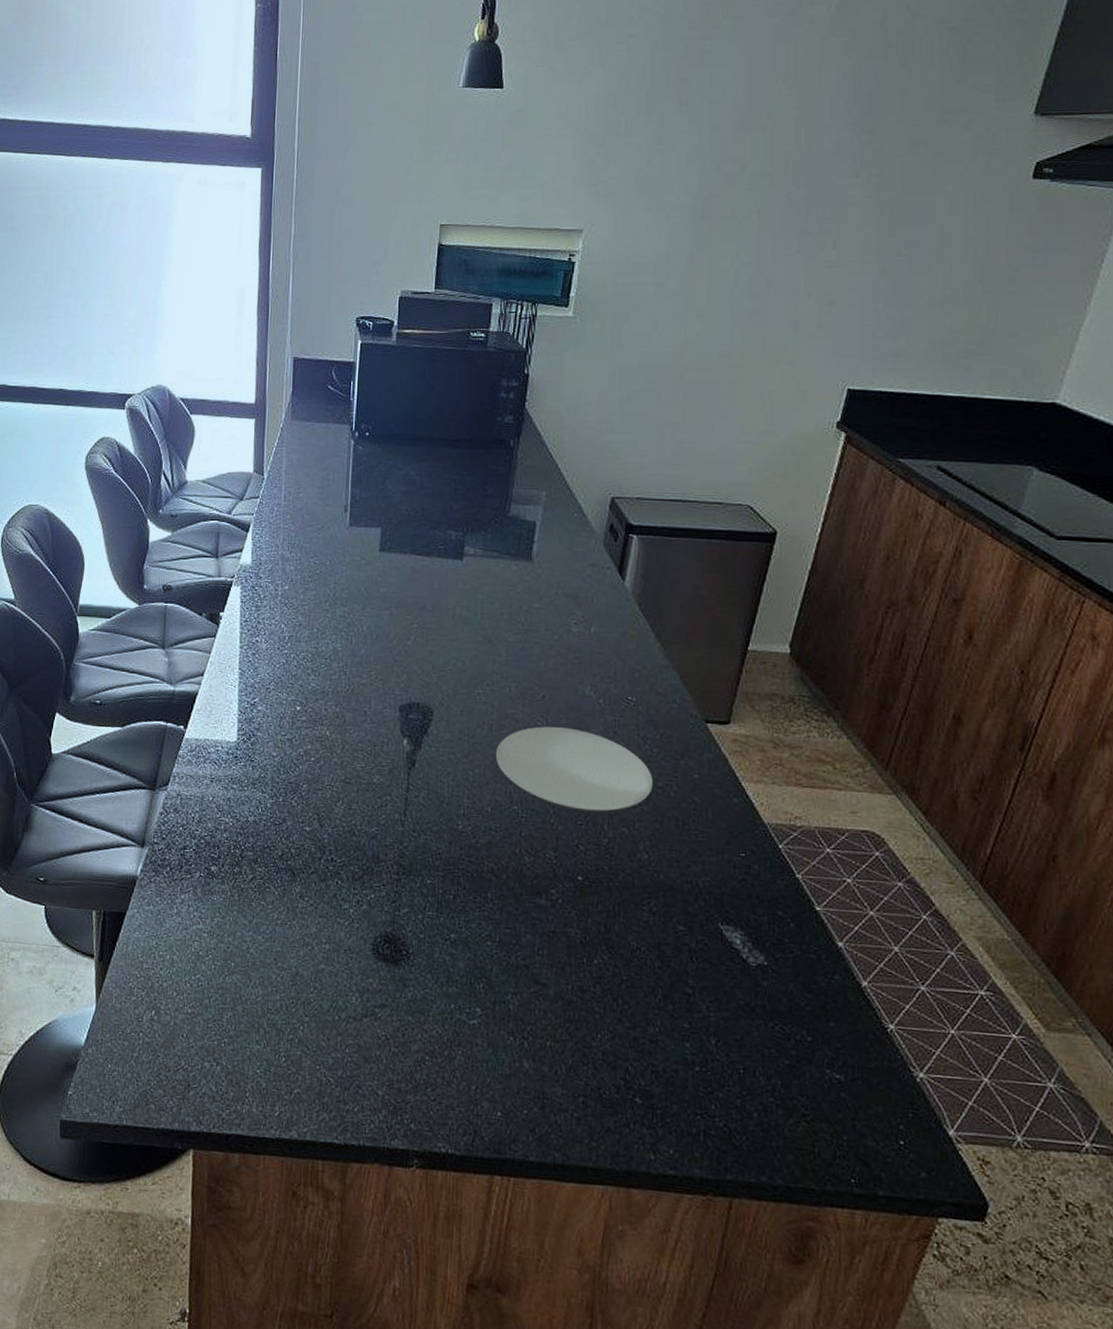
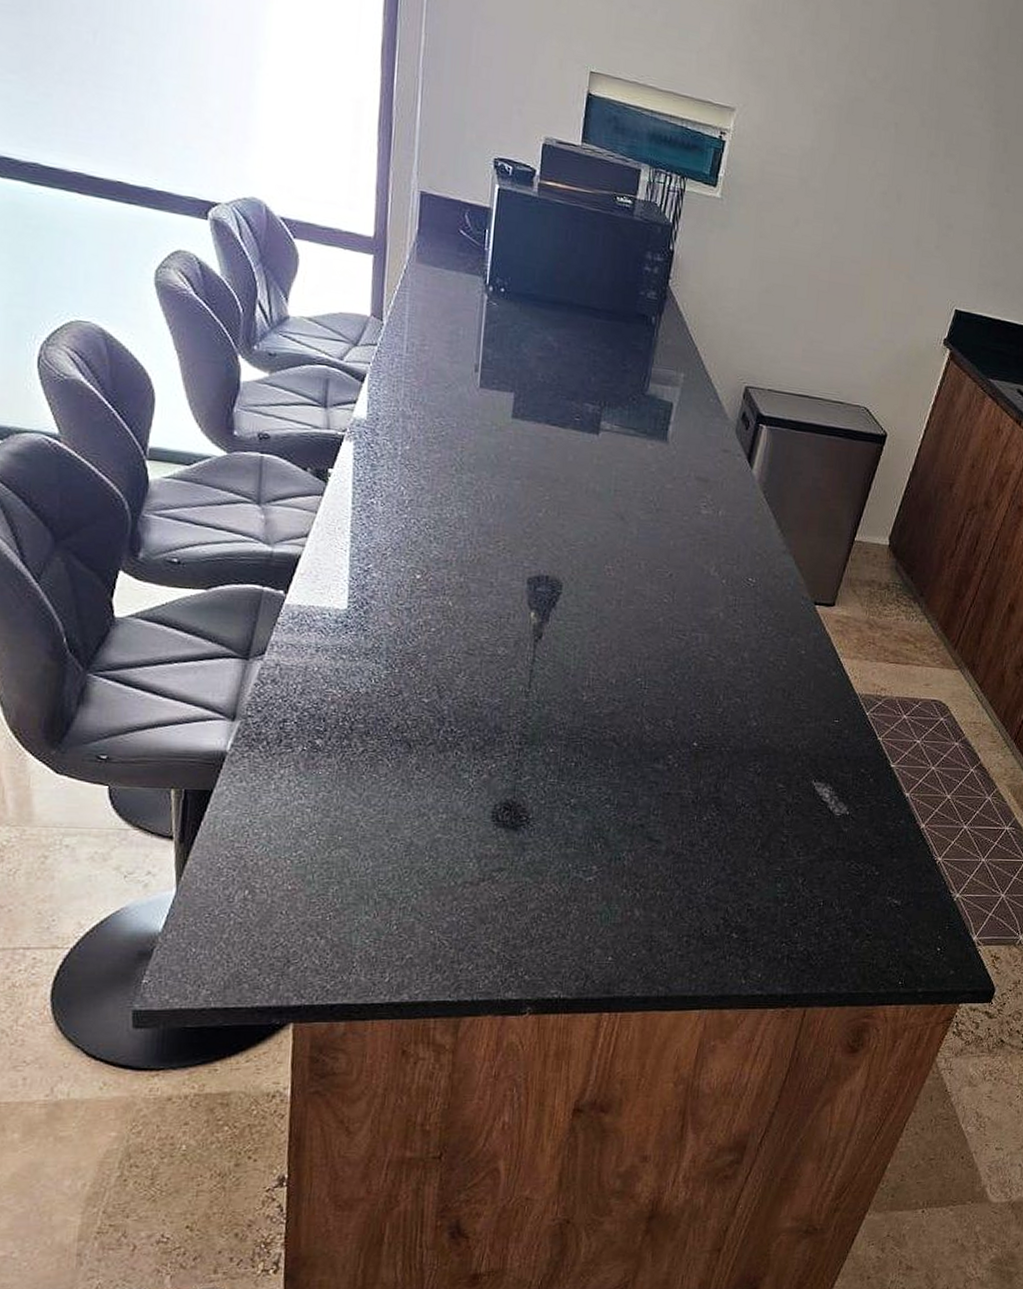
plate: present [495,726,653,813] -> none [622,603,766,685]

